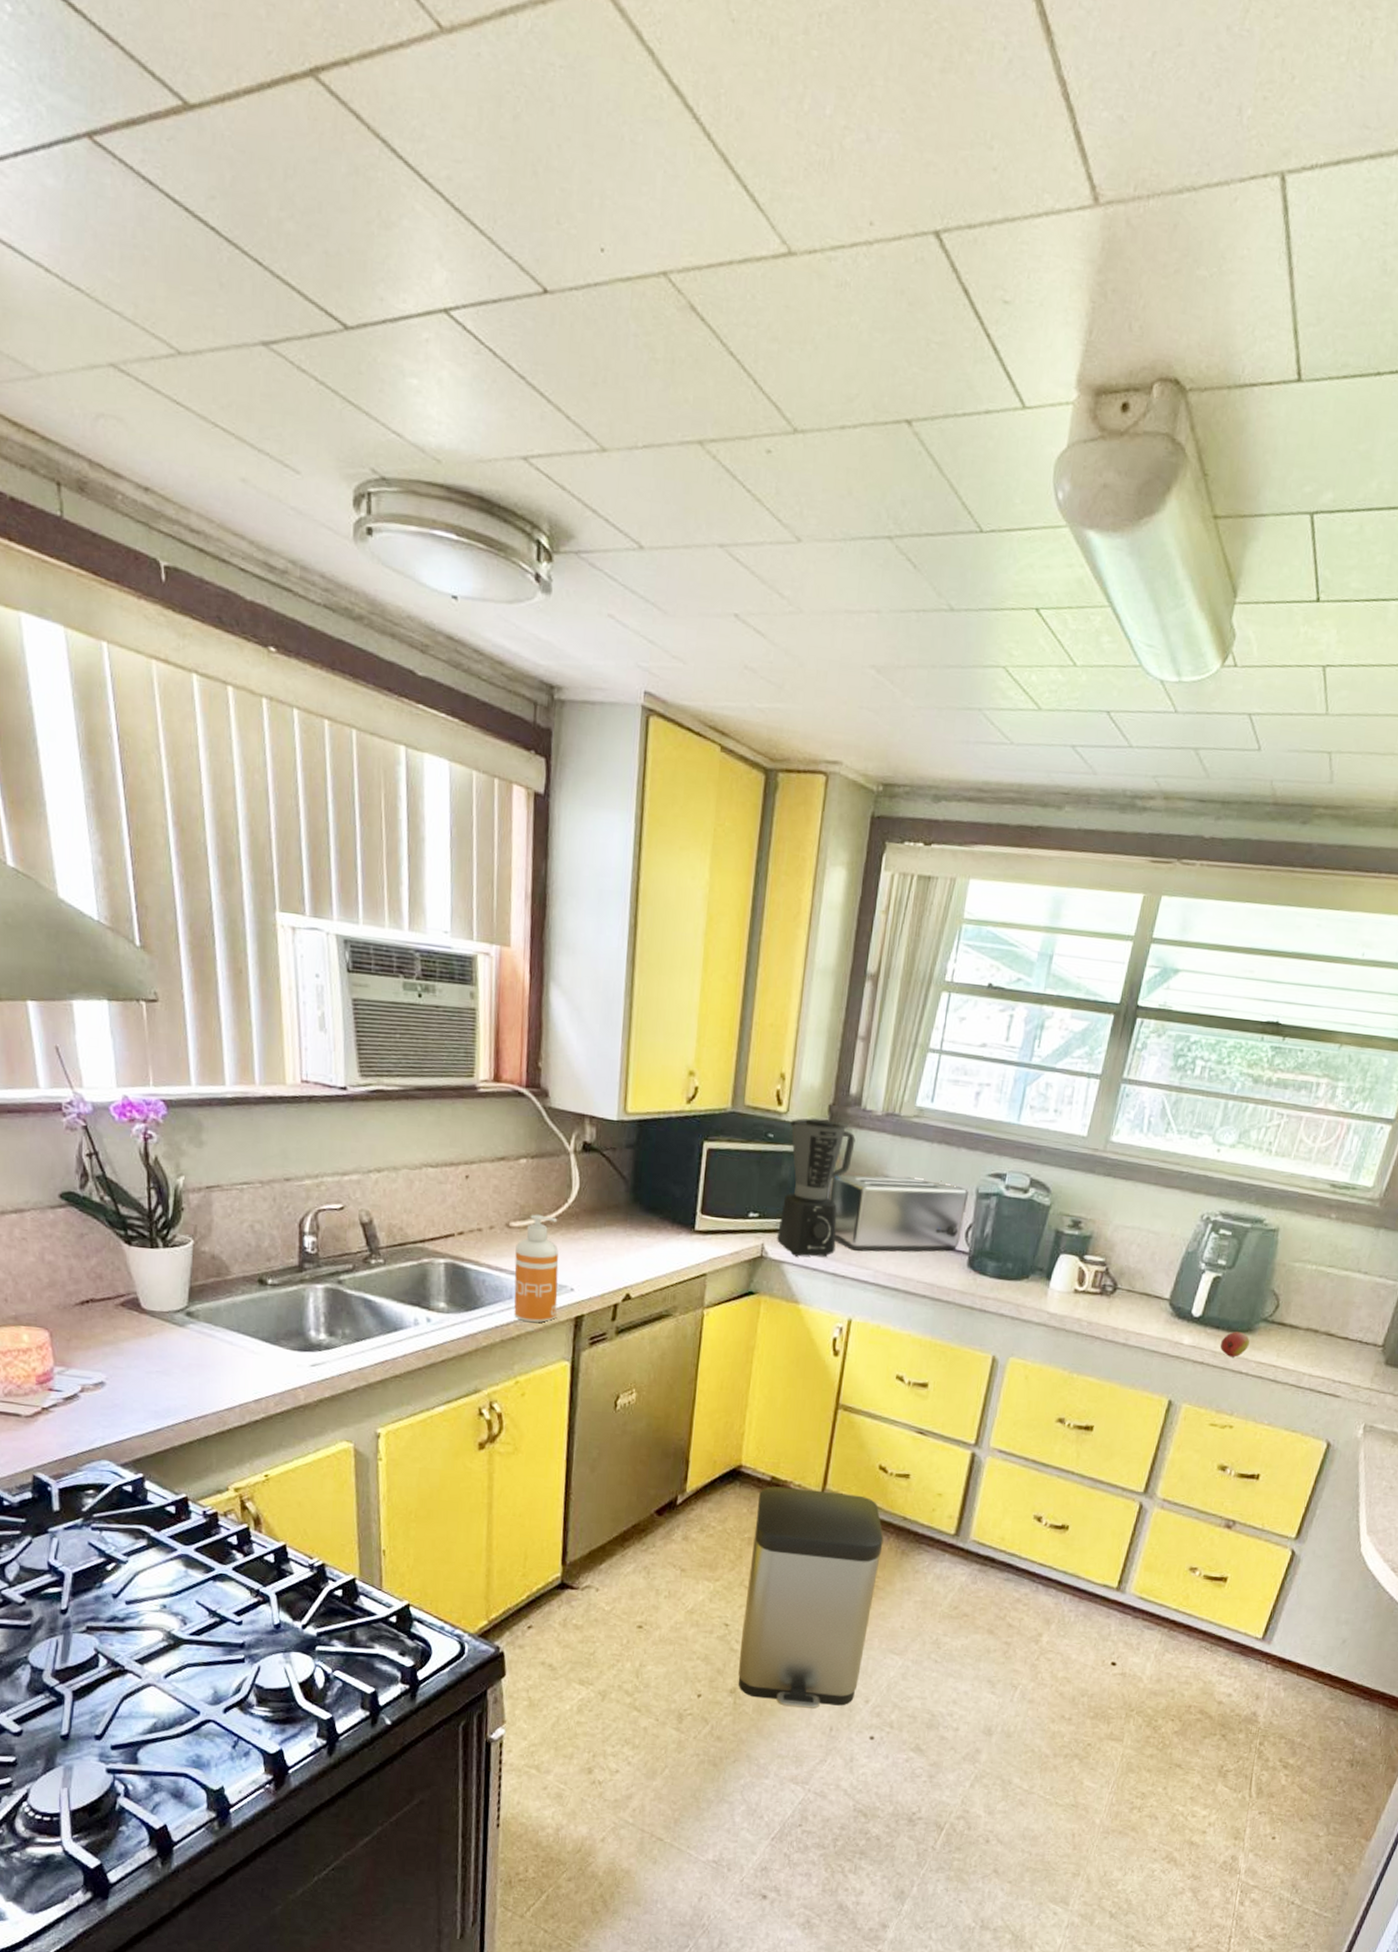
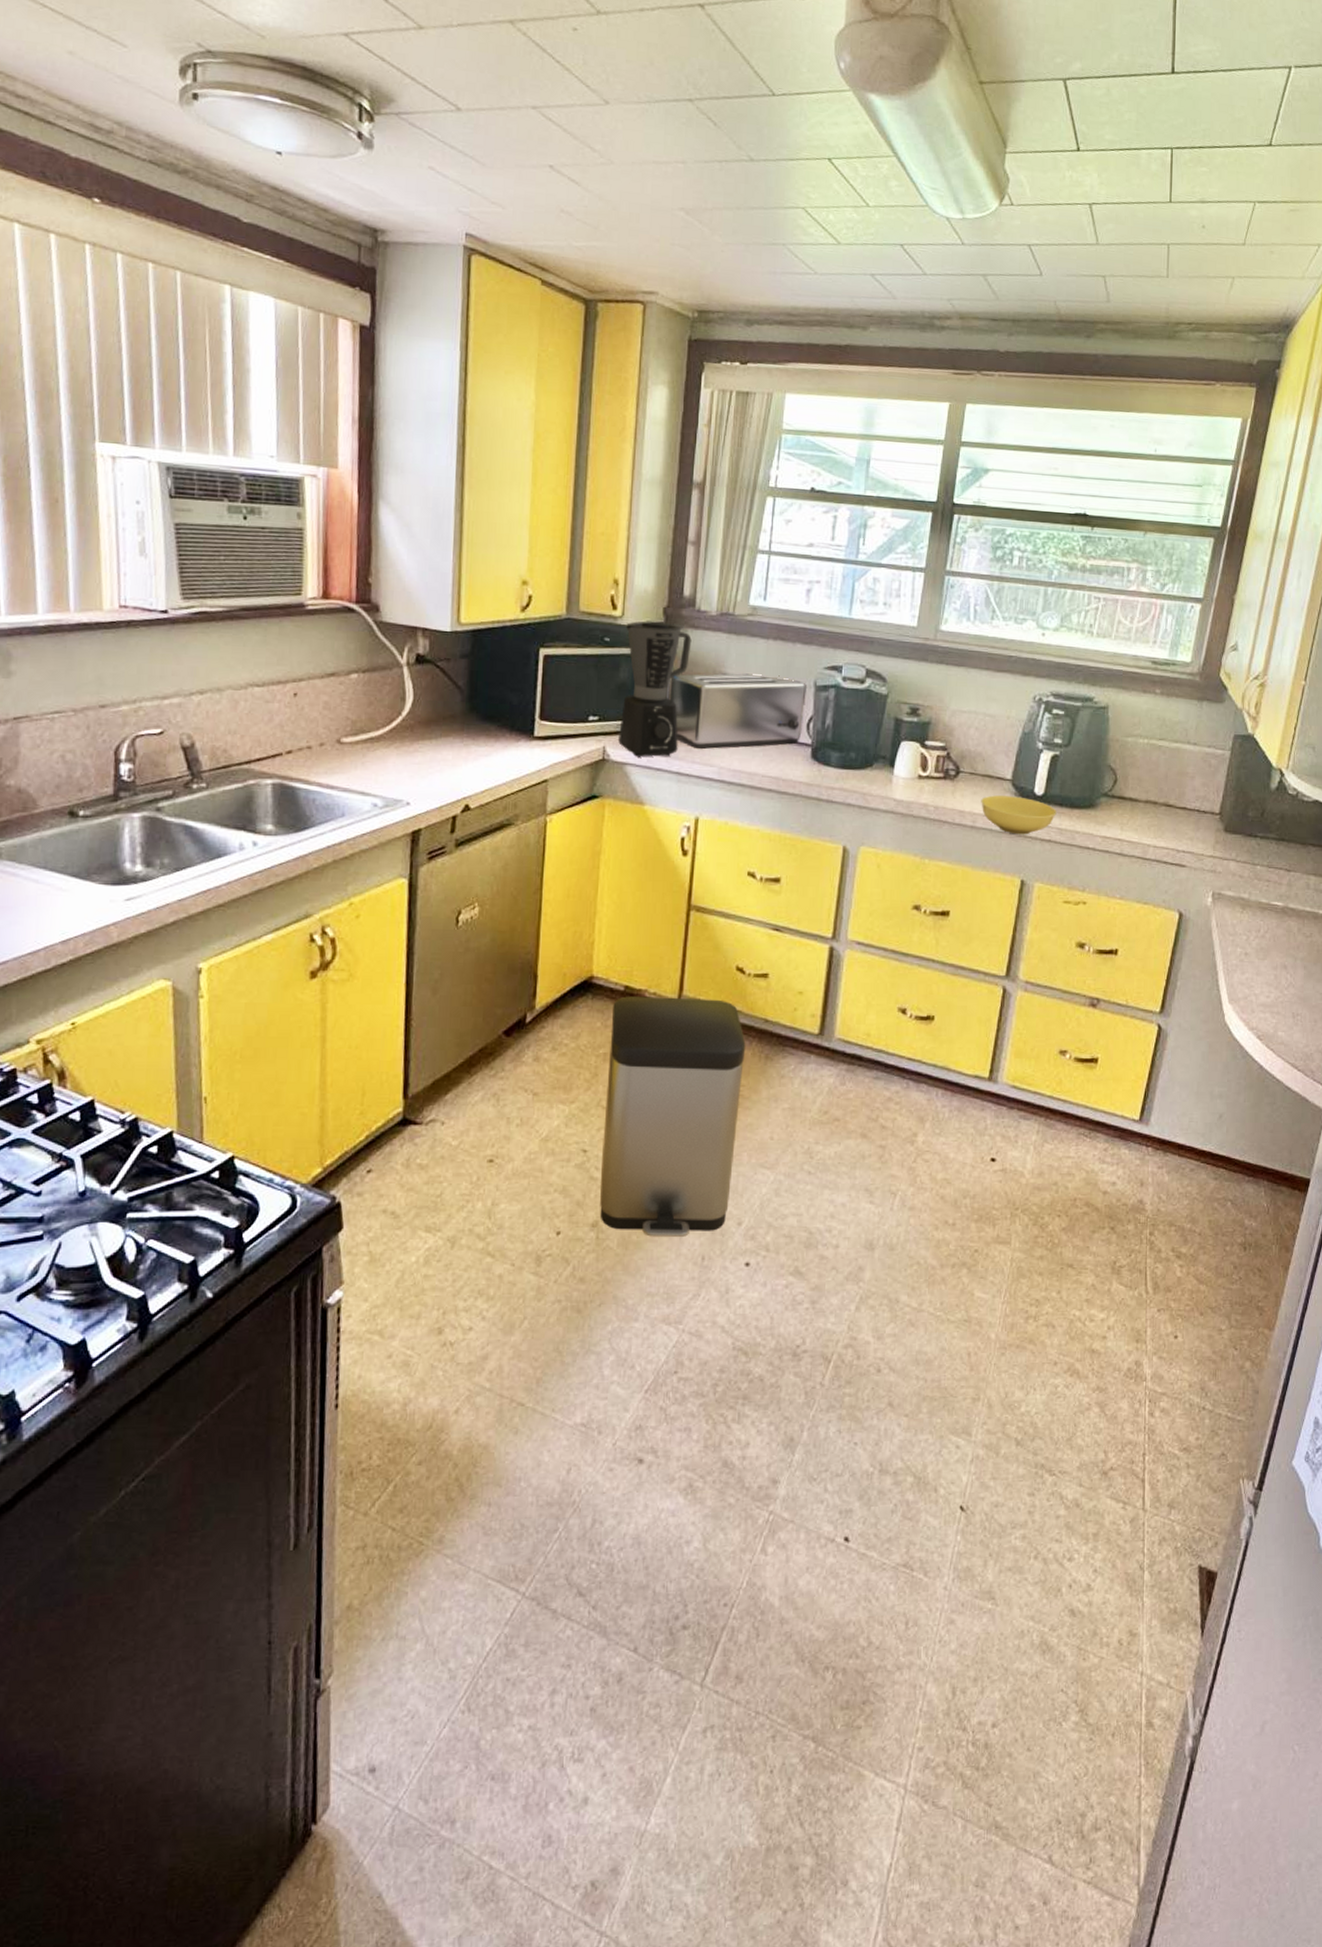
soap dispenser: present [514,1214,559,1323] -> none [346,728,394,841]
bowl: none [1135,1314,1213,1356] -> present [981,795,1057,835]
fruit: present [1220,1331,1250,1357] -> none [1065,808,1093,833]

